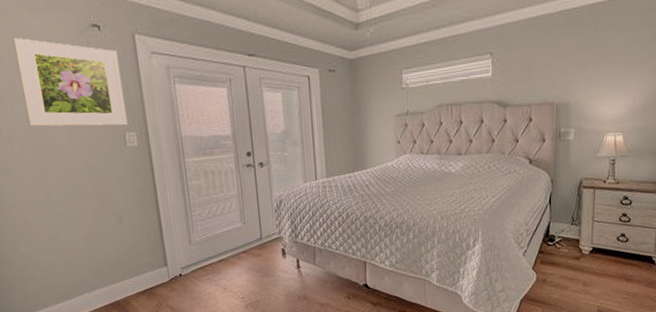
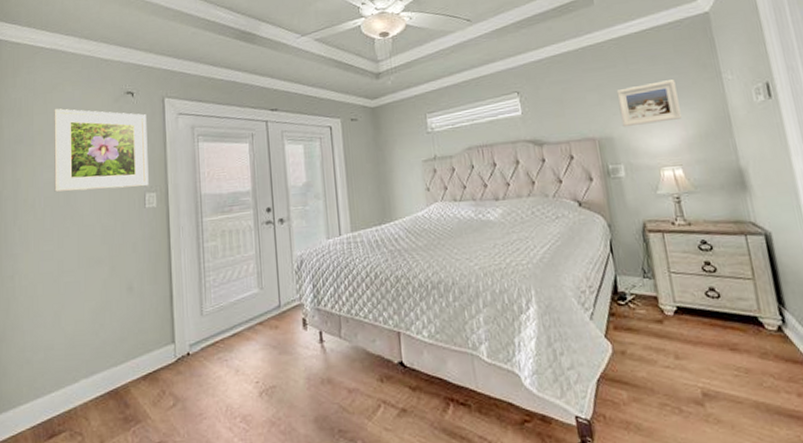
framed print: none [580,51,635,95] -> present [616,79,682,128]

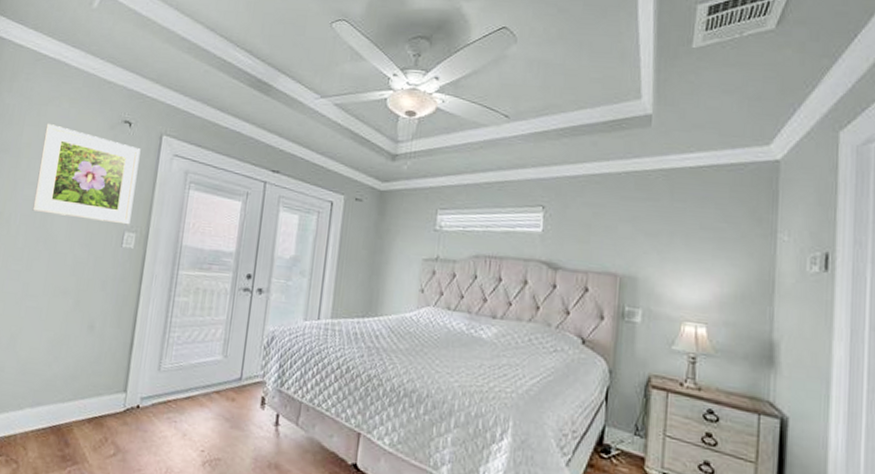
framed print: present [616,79,682,128] -> none [651,226,722,273]

